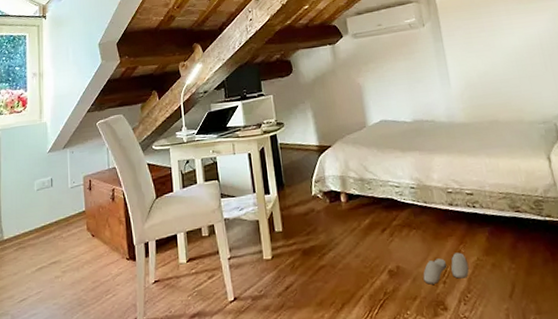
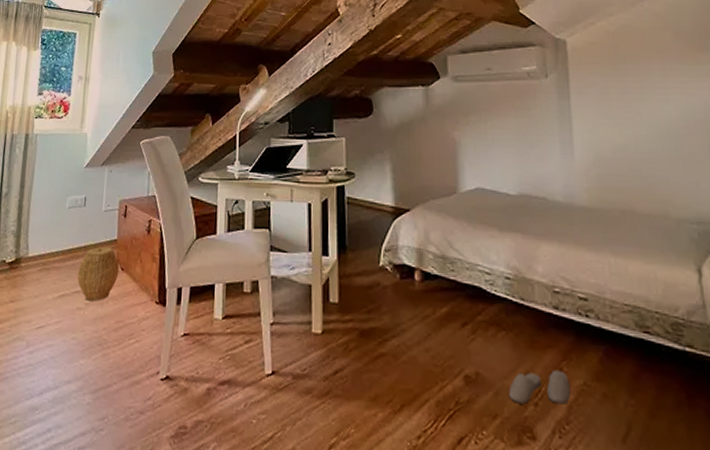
woven basket: none [52,218,91,269] -> present [77,246,120,302]

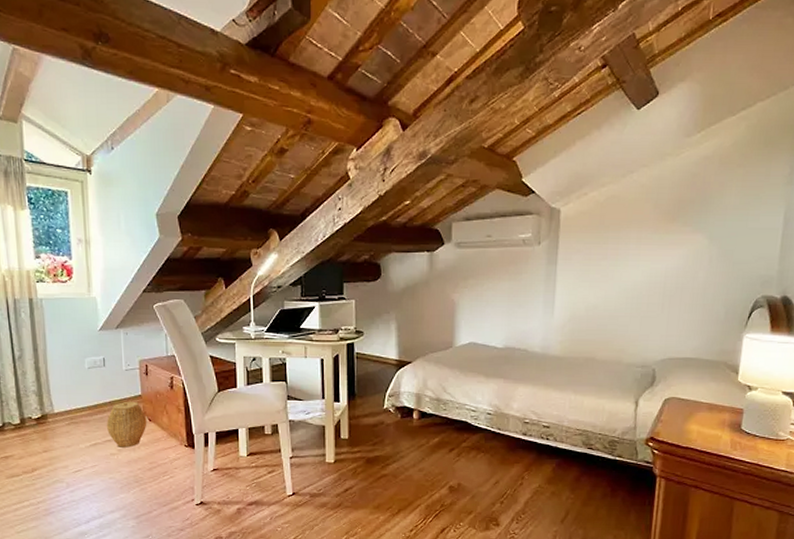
slippers: present [508,370,570,405] -> none [482,478,528,503]

